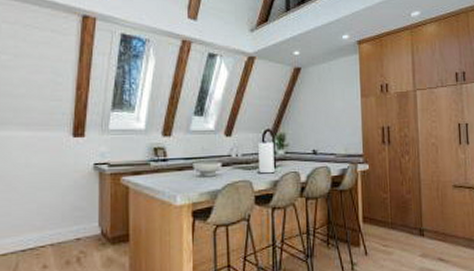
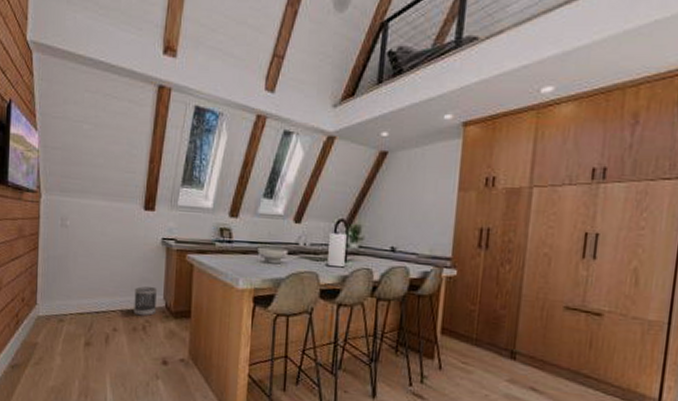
wastebasket: none [66,215,91,248] -> present [134,286,157,316]

